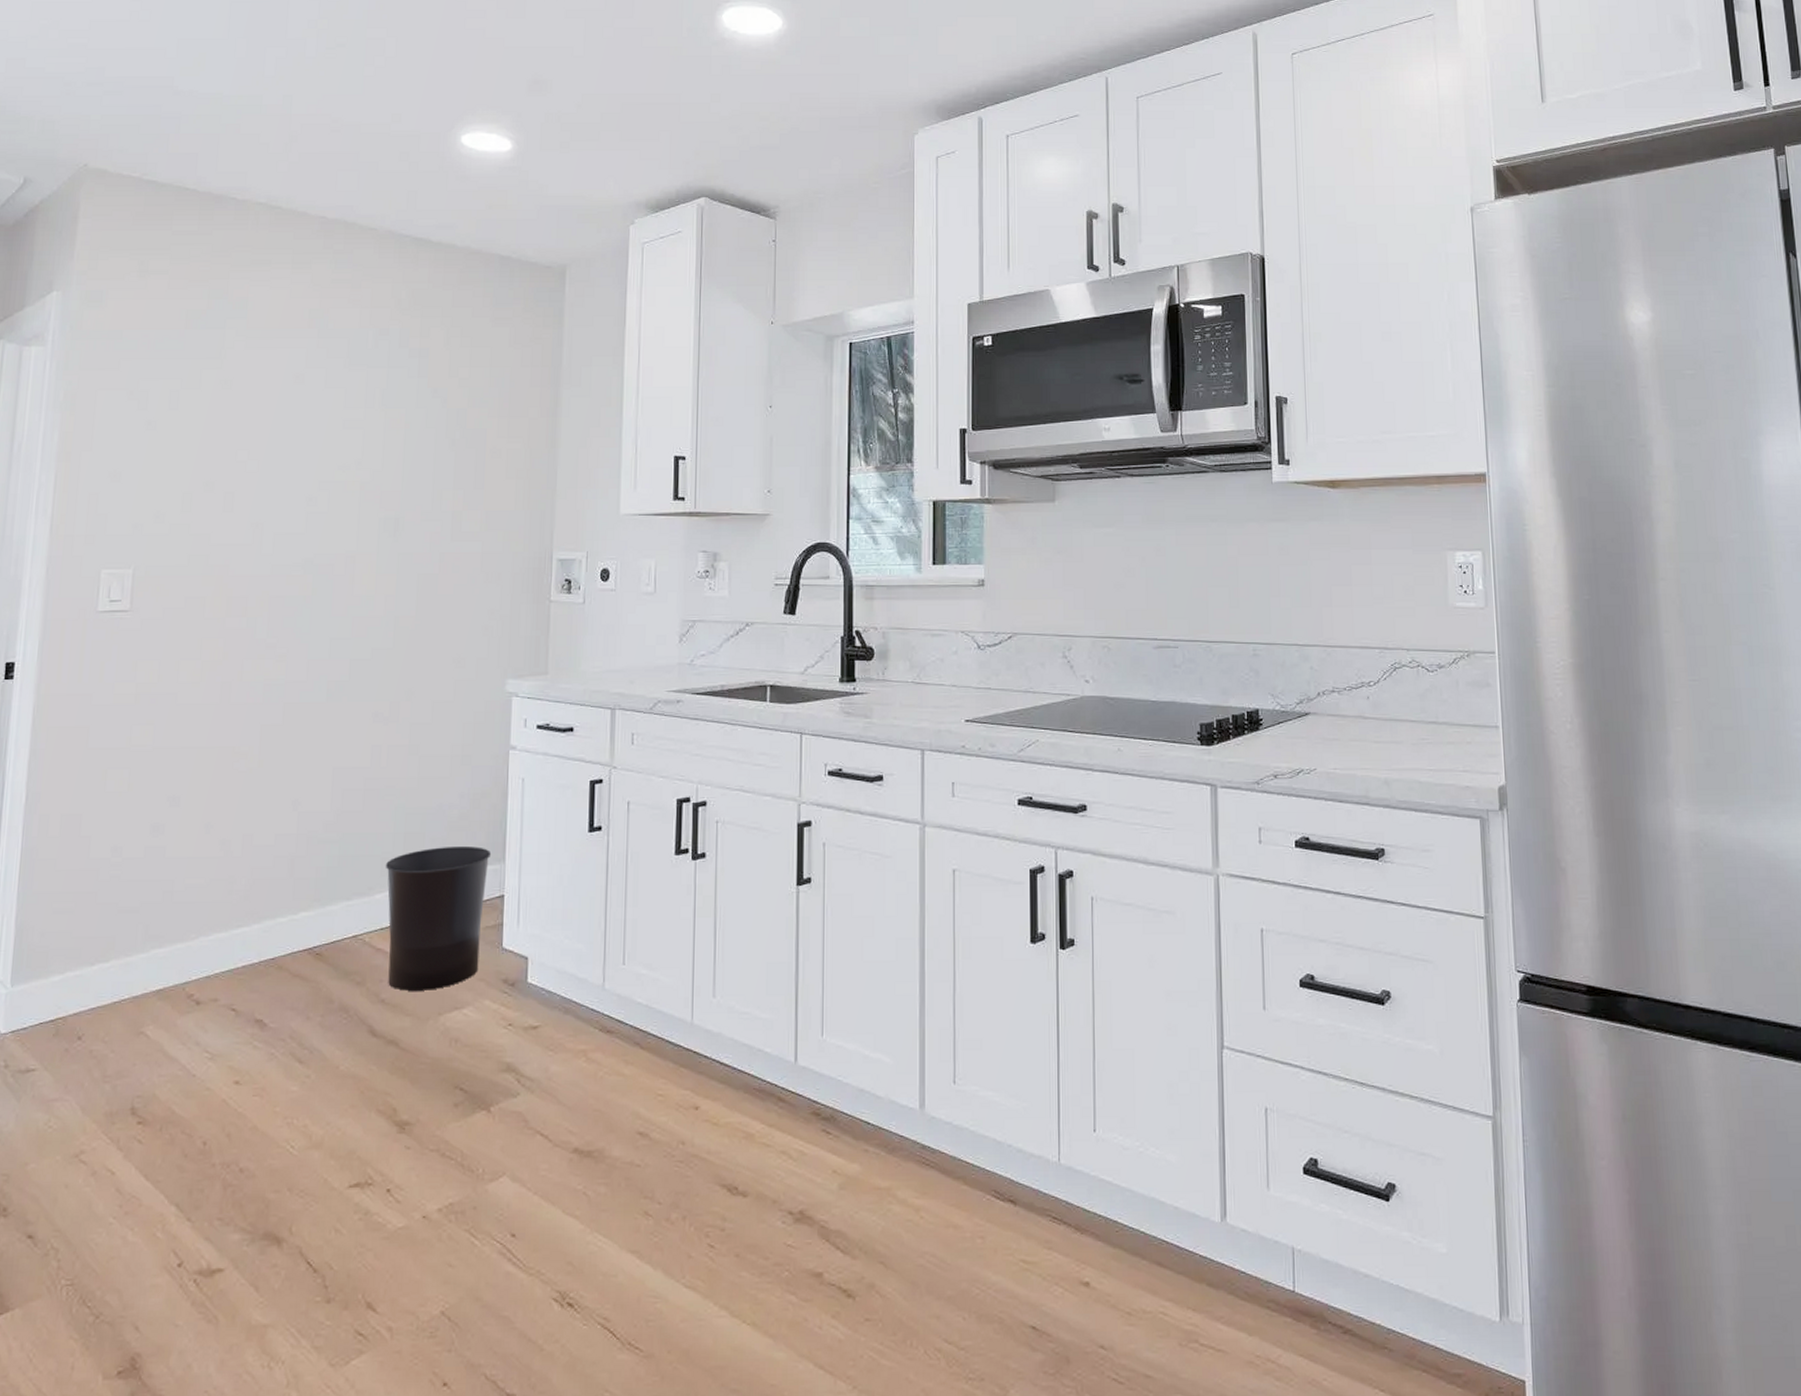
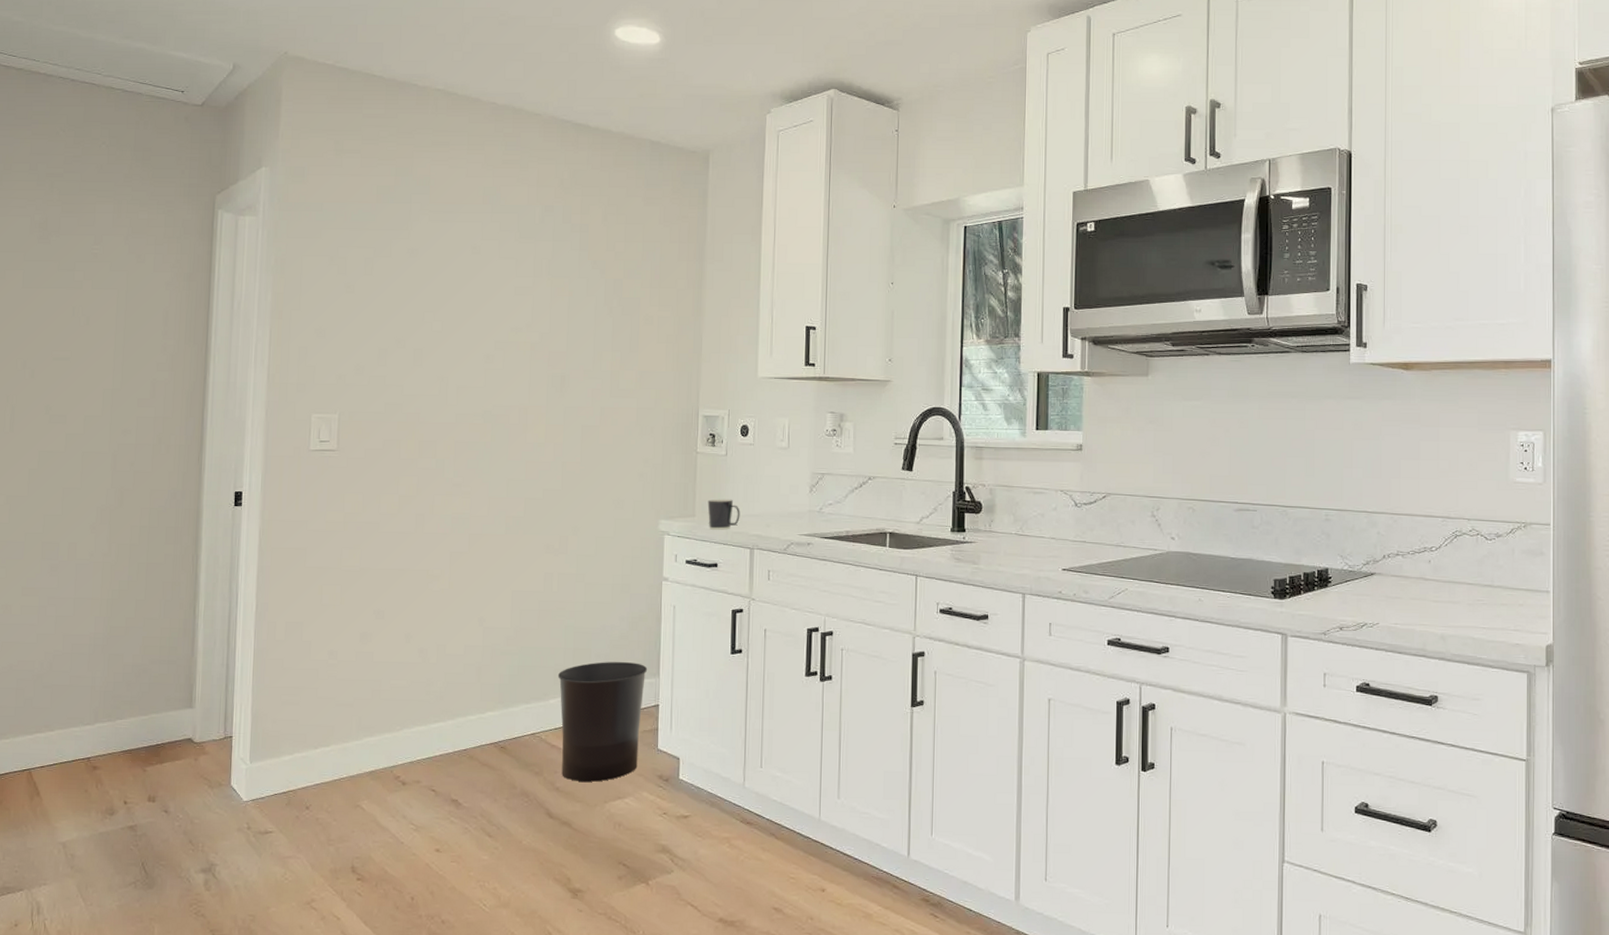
mug: none [562,653,600,689] -> present [707,498,740,530]

